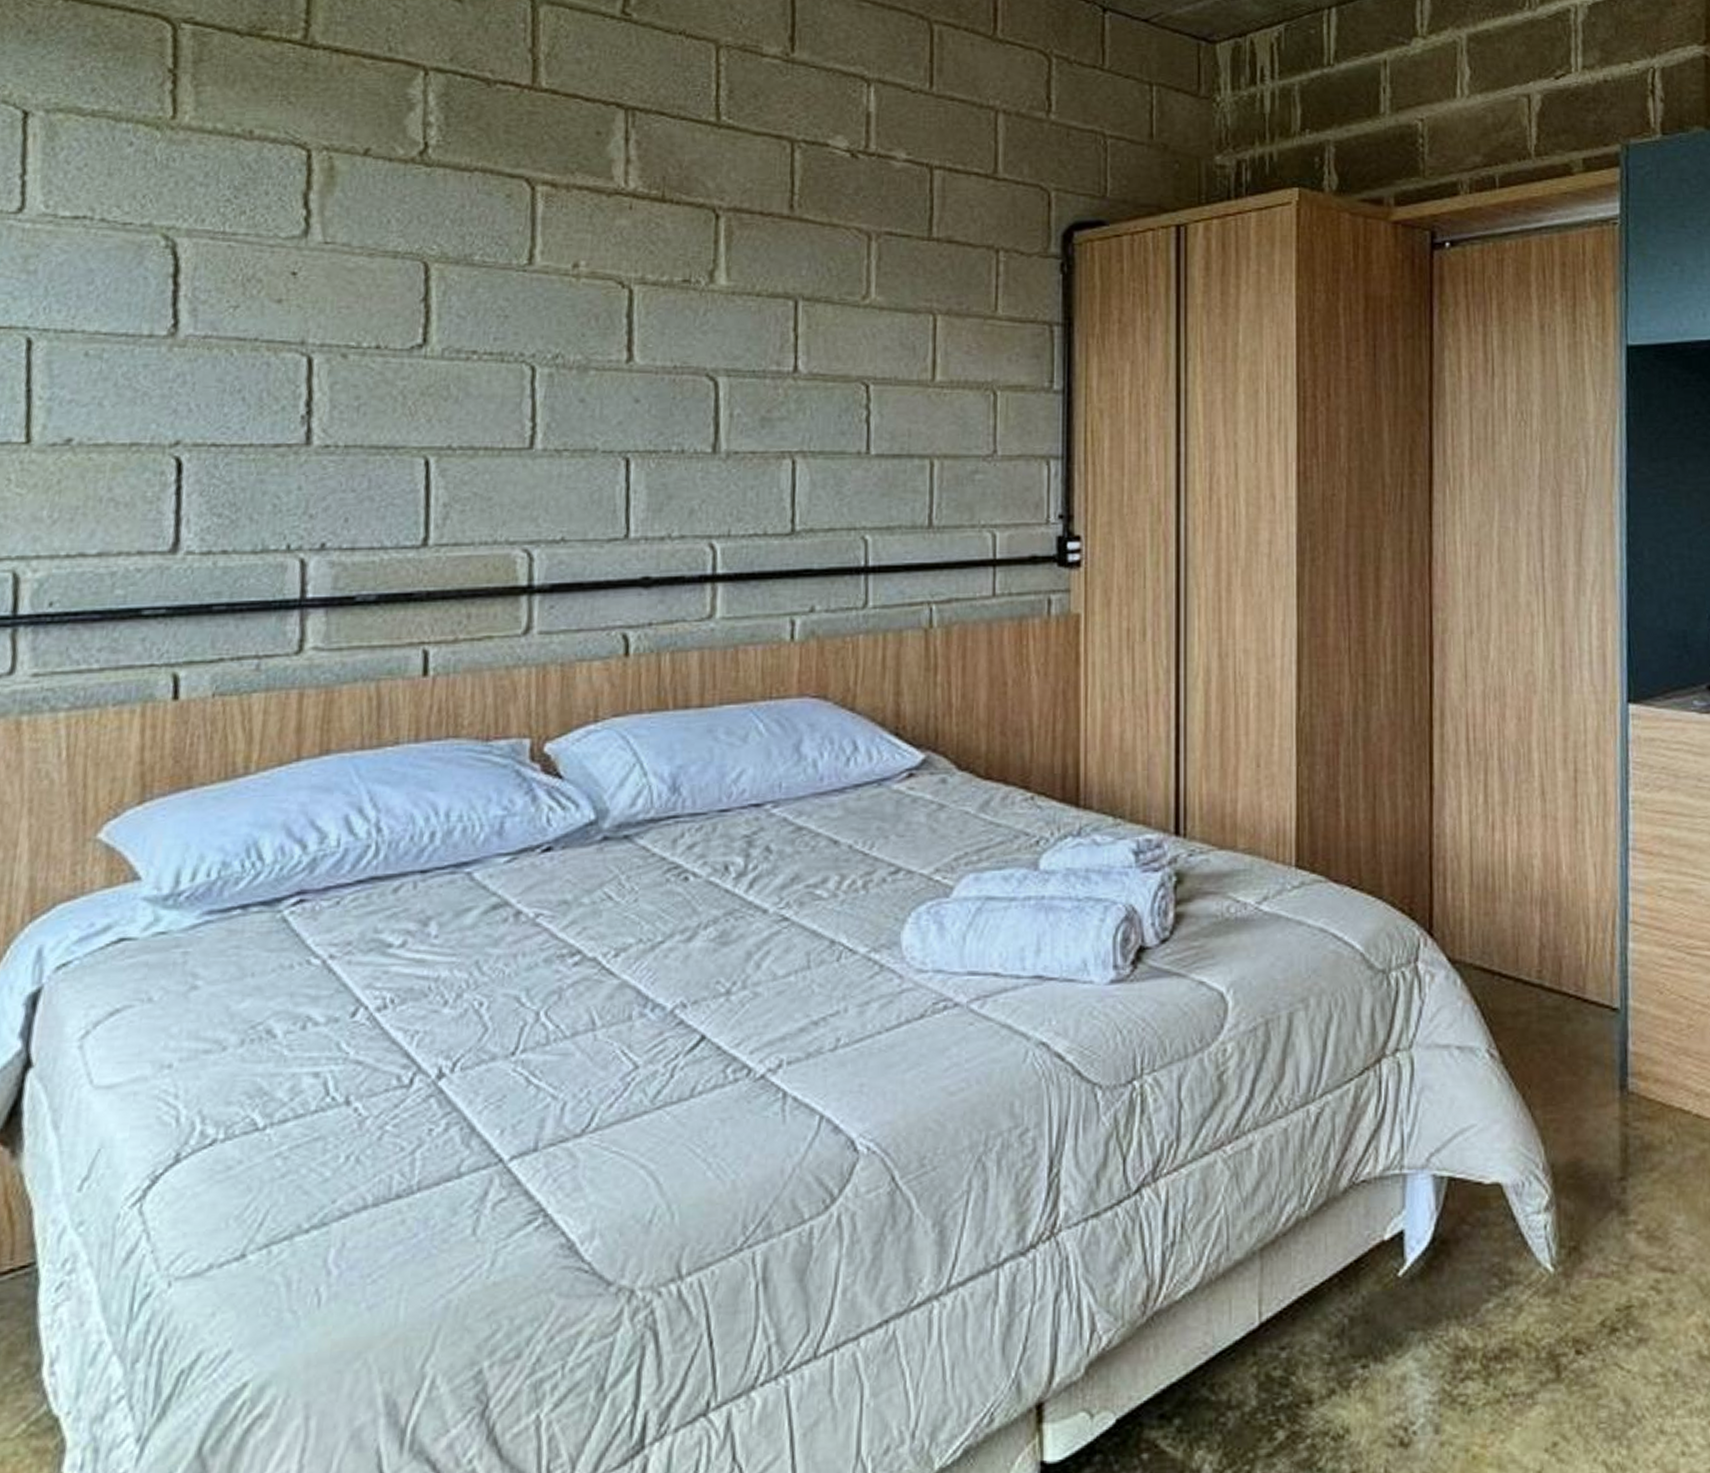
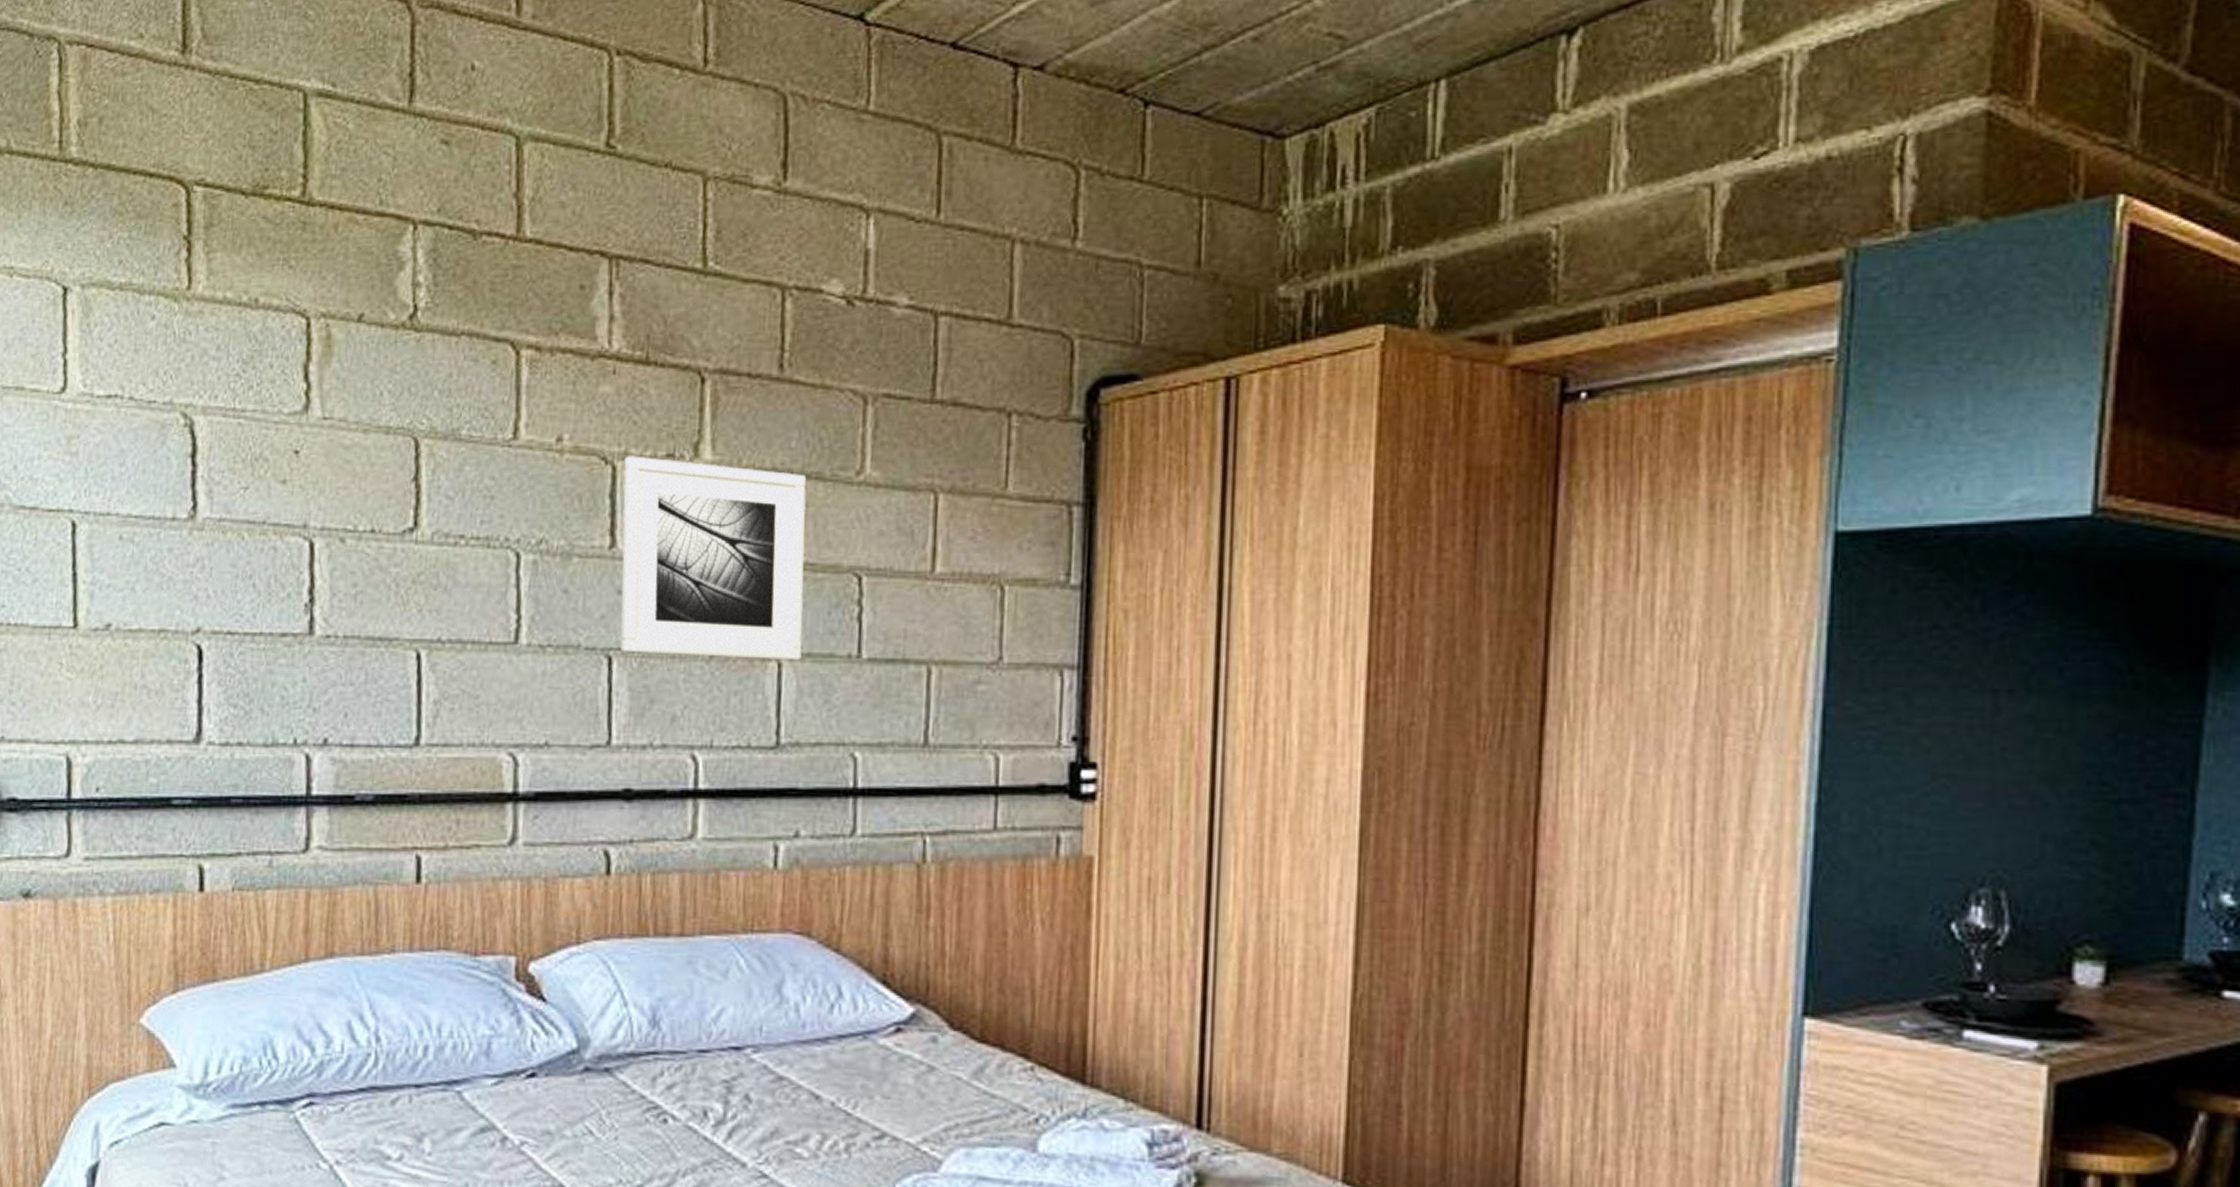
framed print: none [638,281,816,458] -> present [621,456,806,661]

